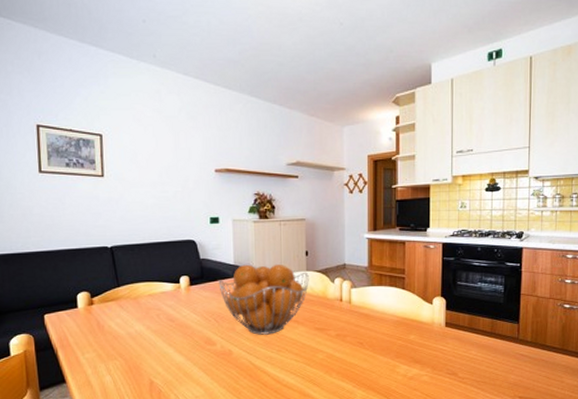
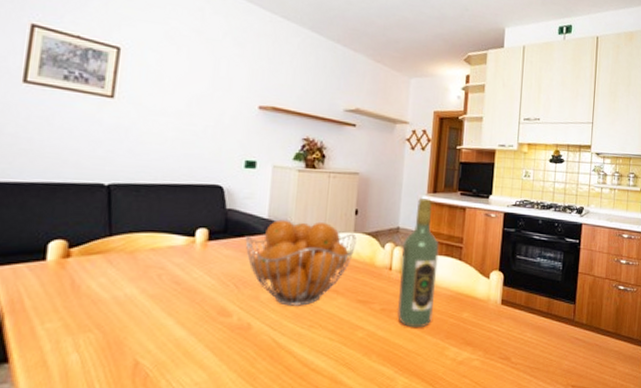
wine bottle: none [350,235,383,350] -> present [397,197,439,328]

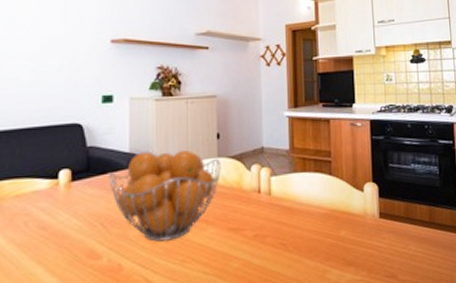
wine bottle: present [397,197,439,328] -> none [270,113,310,253]

